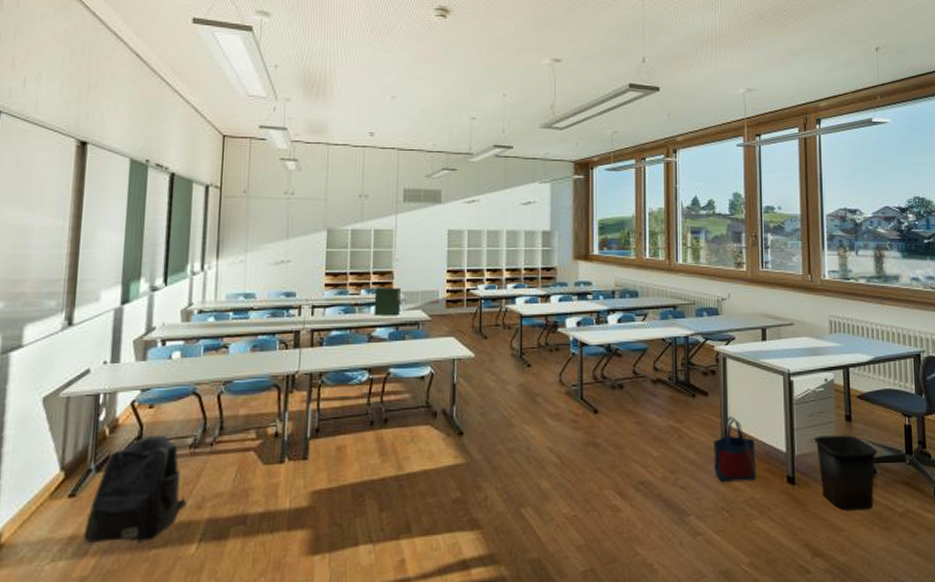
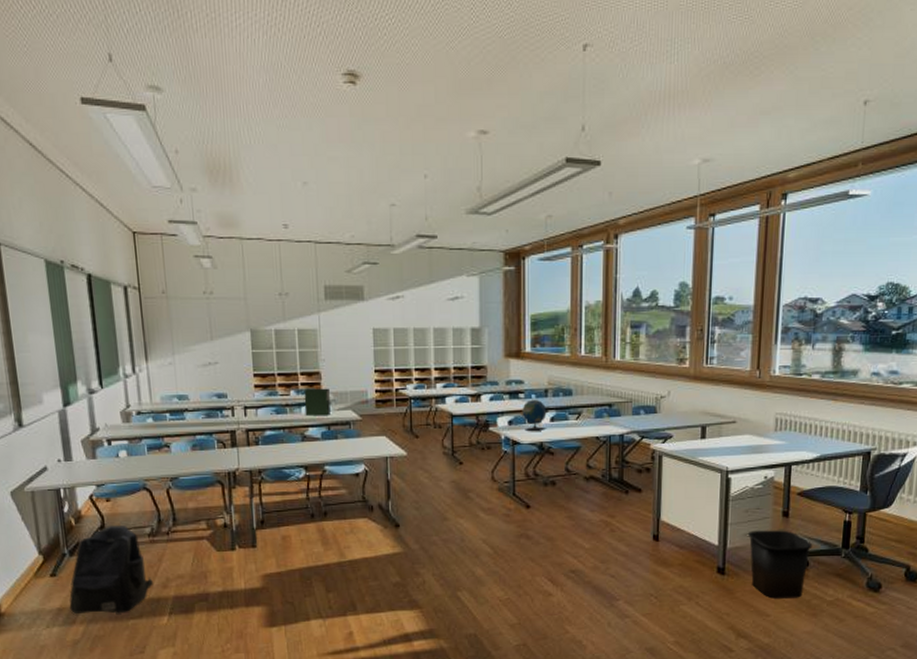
globe: none [590,300,614,332] -> present [522,399,547,431]
tote bag: present [714,416,757,482] -> none [644,512,687,571]

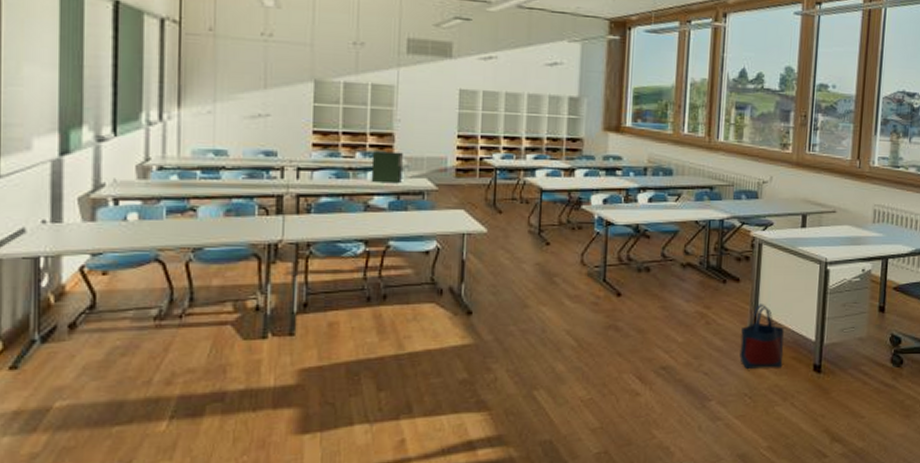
backpack: present [69,525,153,613] -> none [31,304,153,418]
globe: present [522,399,547,431] -> none [618,177,645,212]
tote bag: none [644,512,687,571] -> present [739,304,784,369]
waste bin: present [748,530,813,599] -> none [845,326,907,399]

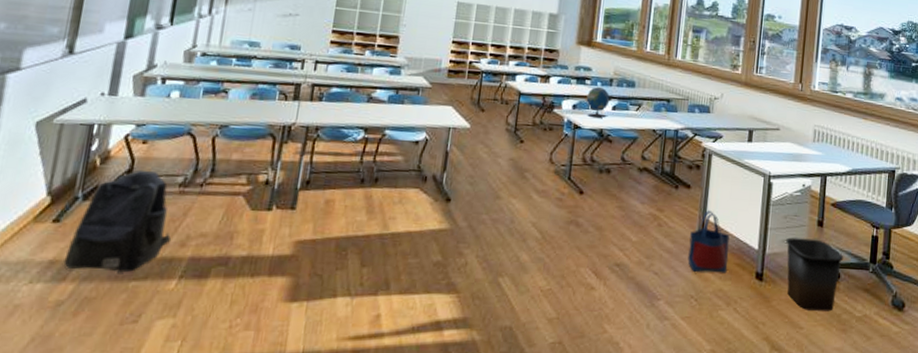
backpack: none [31,304,153,418] -> present [63,169,171,272]
binder: present [371,151,403,184] -> none [375,50,405,80]
globe: none [618,177,645,212] -> present [586,86,610,118]
waste bin: none [845,326,907,399] -> present [786,237,844,312]

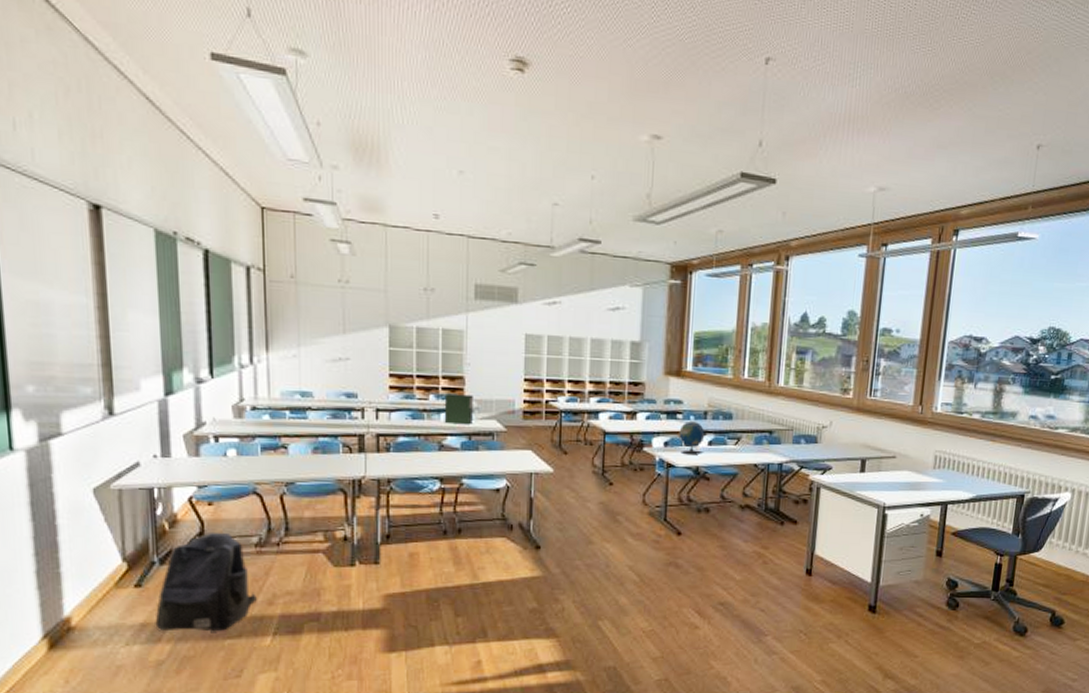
binder: none [375,50,405,80] -> present [444,393,473,425]
tote bag: present [687,210,730,273] -> none [795,545,840,607]
waste bin: present [786,237,844,312] -> none [901,569,964,640]

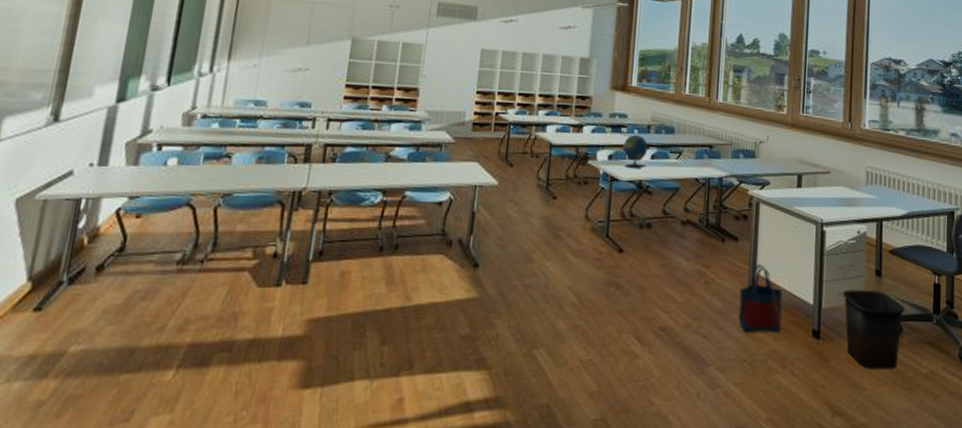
backpack: present [155,531,257,631] -> none [45,247,168,363]
binder: present [444,393,473,425] -> none [394,104,425,136]
tote bag: none [795,545,840,607] -> present [738,264,782,333]
waste bin: none [901,569,964,640] -> present [843,290,905,369]

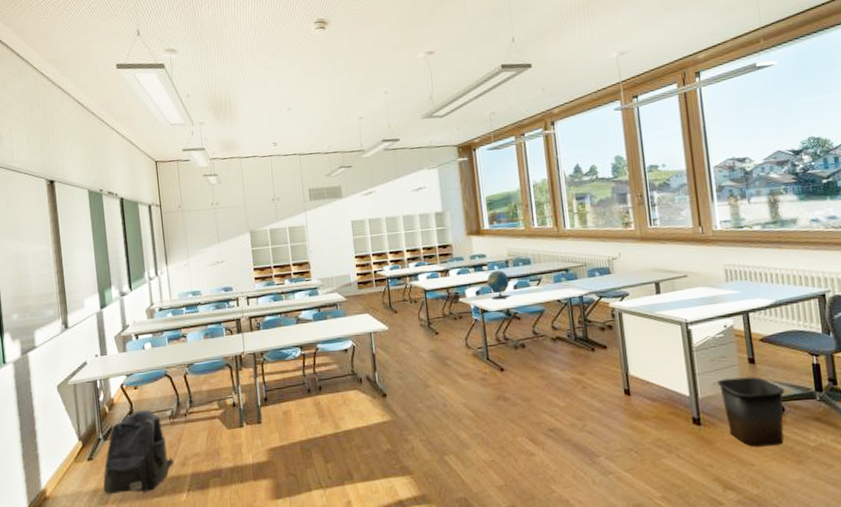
backpack: none [45,247,168,363] -> present [103,410,174,494]
tote bag: present [738,264,782,333] -> none [616,366,662,426]

